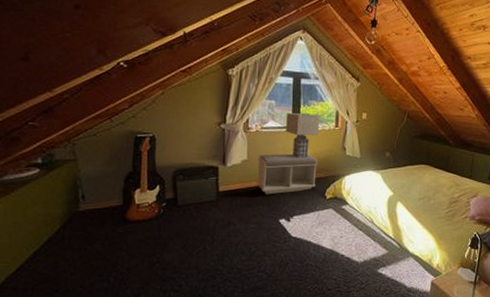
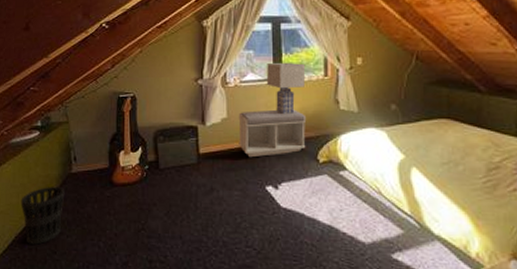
wastebasket: none [13,224,70,285] -> present [20,186,65,245]

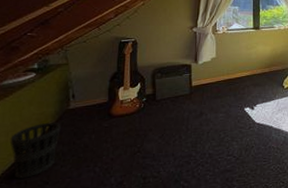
bench: present [238,109,307,158] -> none [224,50,276,87]
lamp: present [267,62,306,115] -> none [248,16,277,54]

